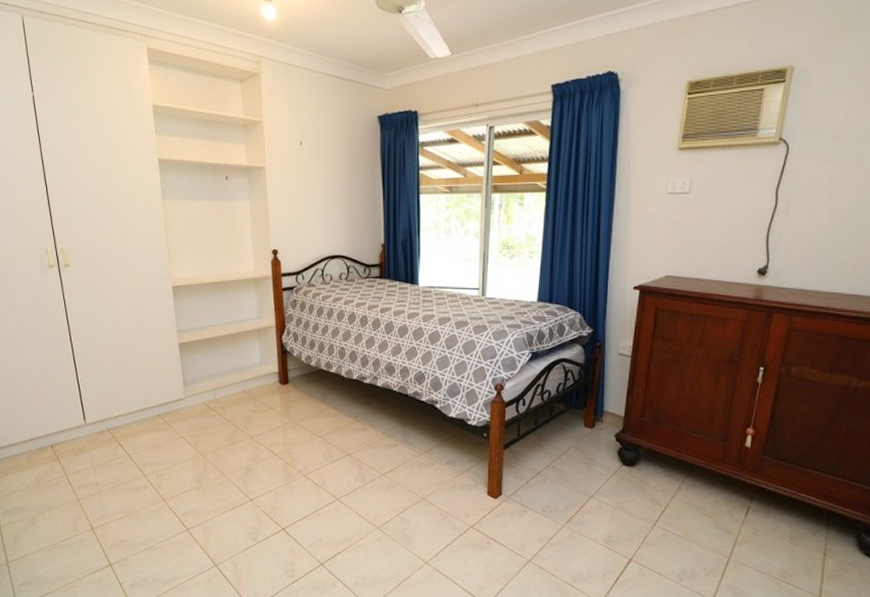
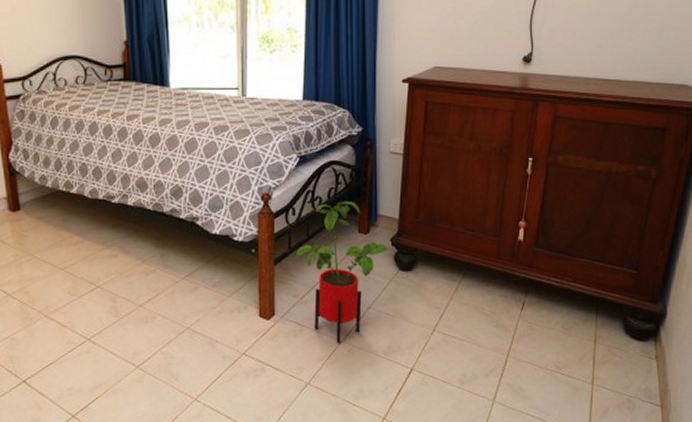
house plant: none [524,396,614,527] -> present [296,200,390,343]

